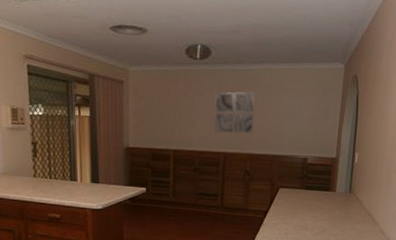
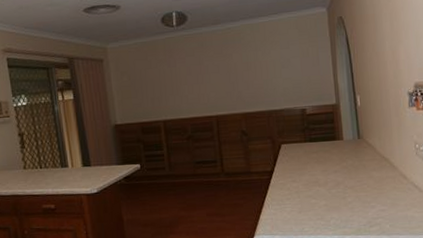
wall art: present [214,91,256,134] -> none [197,49,244,97]

